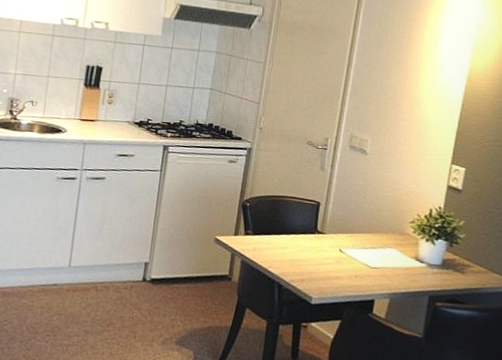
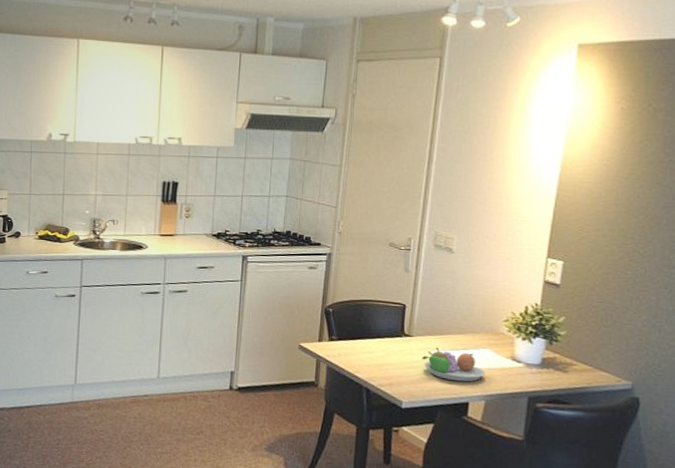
fruit bowl: none [333,245,391,280] -> present [422,347,486,382]

